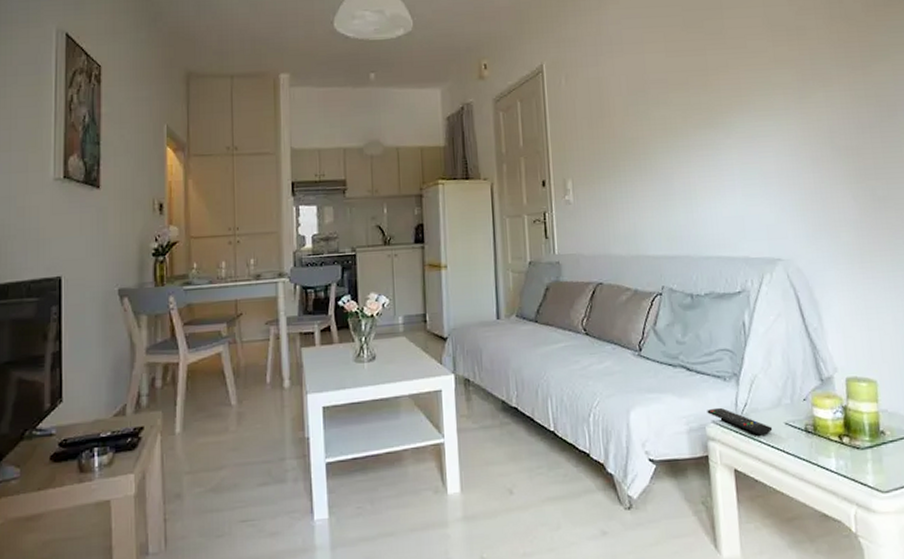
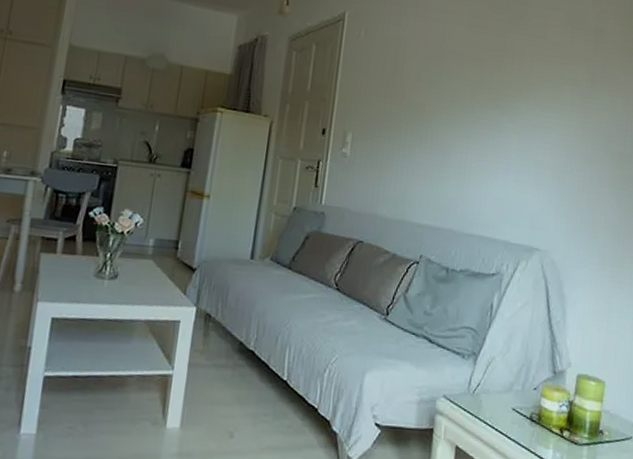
remote control: present [707,407,773,435] -> none [440,383,500,417]

